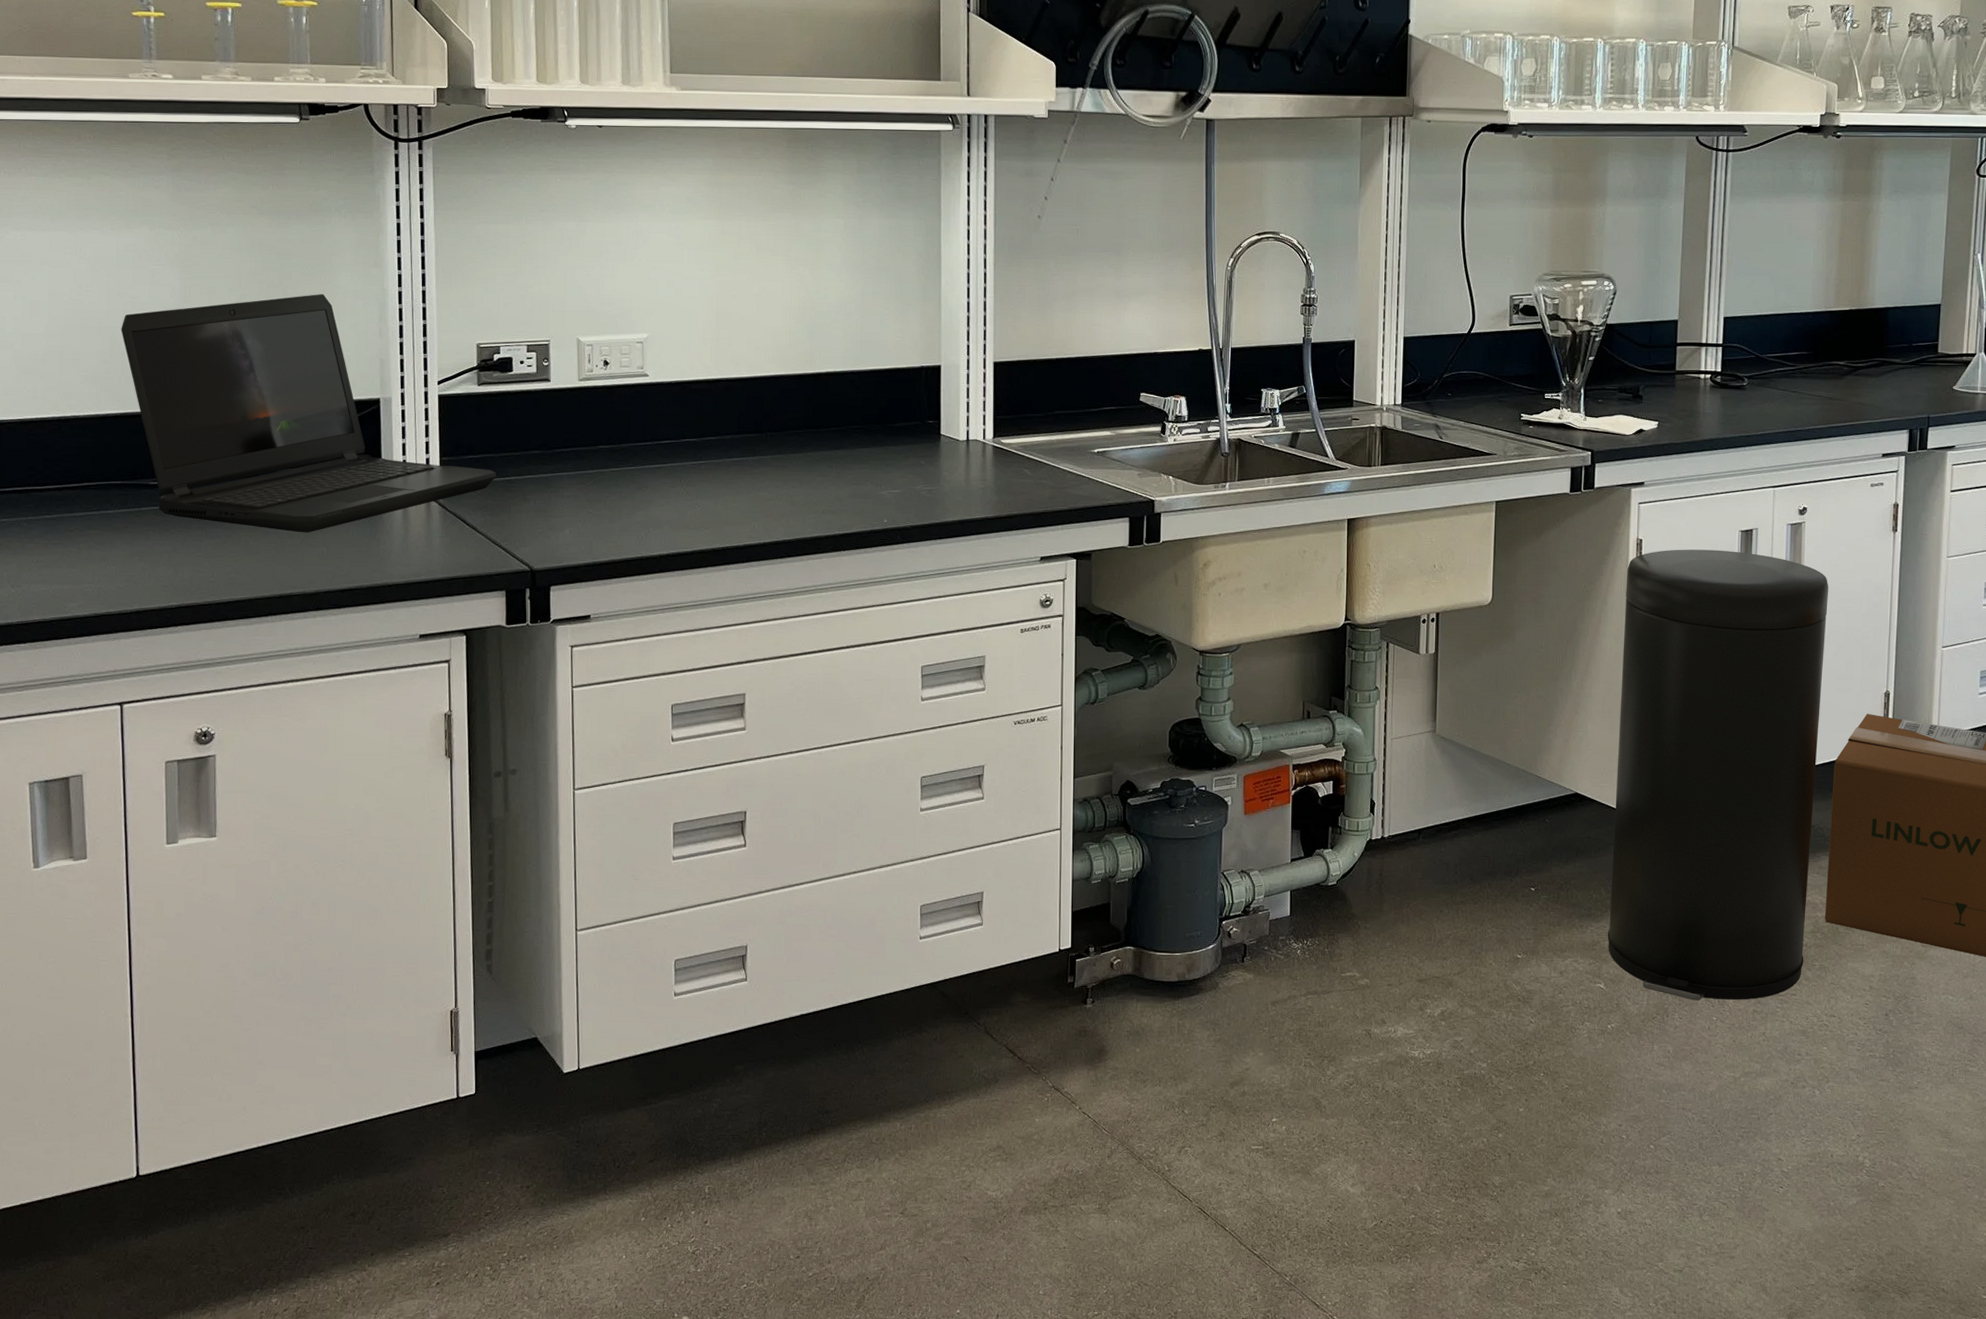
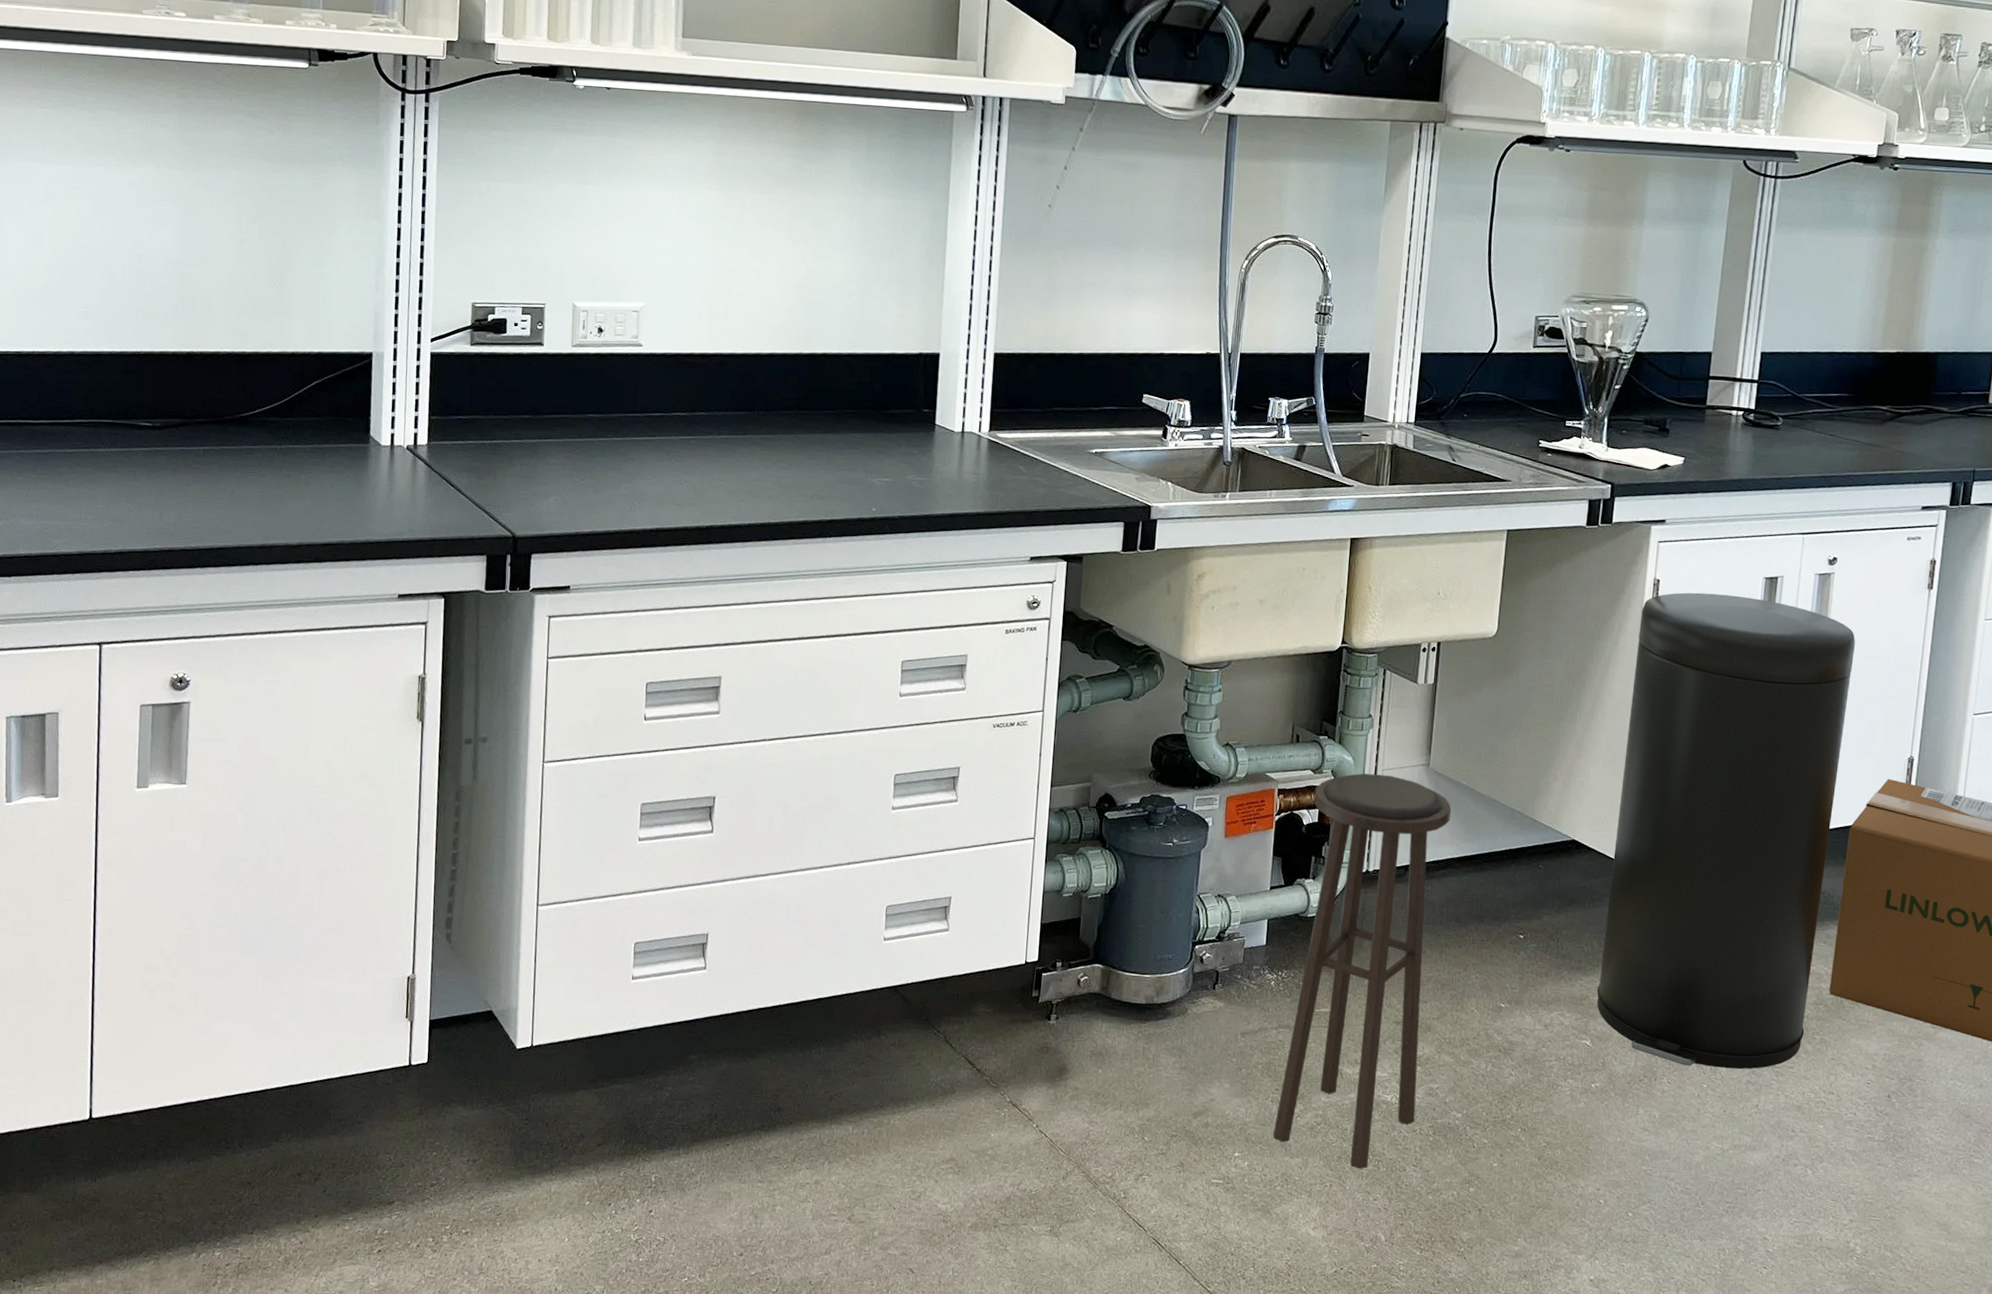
laptop computer: present [121,294,497,533] -> none [120,243,485,484]
stool: none [1307,744,1459,1125] -> present [1272,773,1452,1170]

